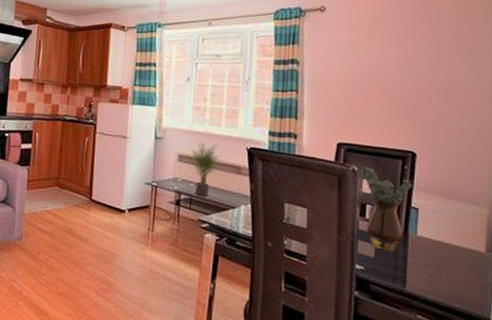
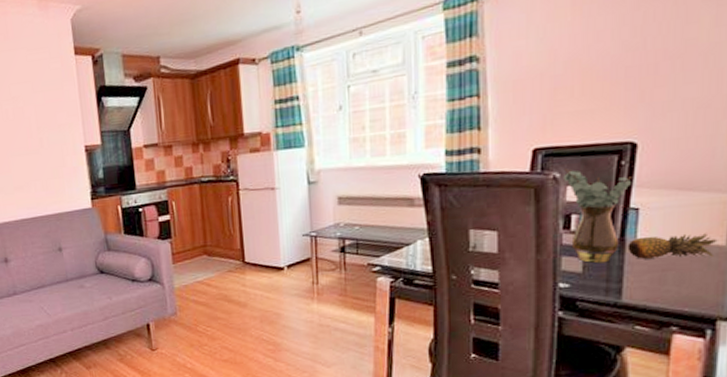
potted plant: present [186,142,222,197] -> none [347,175,389,239]
fruit: none [410,233,479,261] -> present [627,233,718,259]

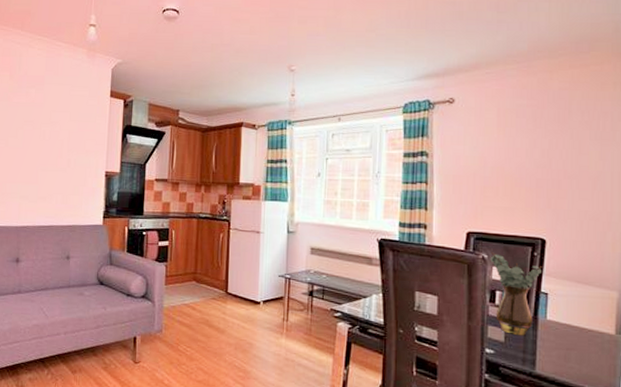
fruit: present [627,233,718,259] -> none [539,318,608,343]

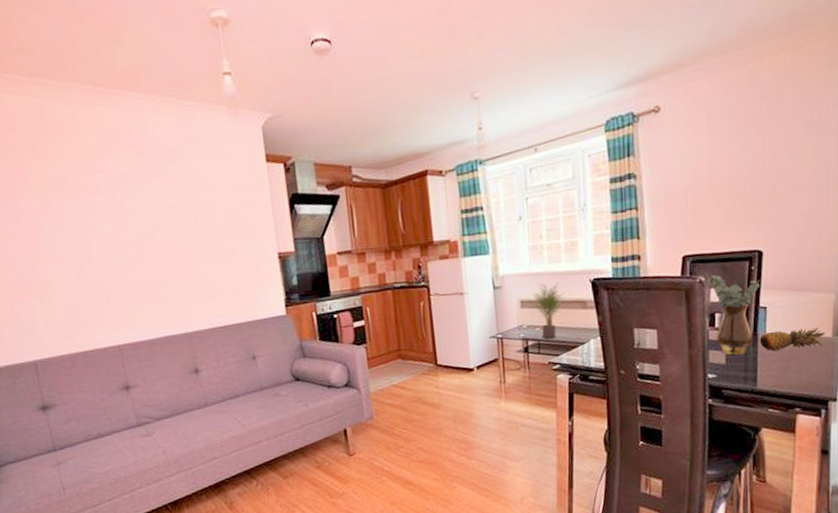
potted plant: none [318,235,353,288] -> present [528,280,565,339]
fruit: none [539,318,608,343] -> present [759,327,826,351]

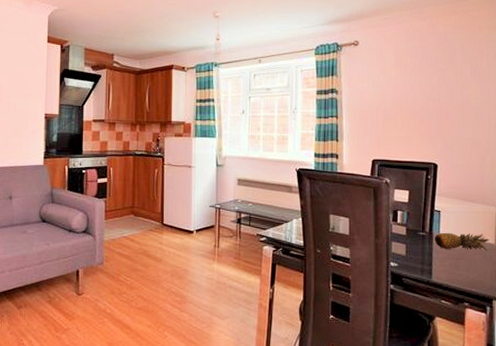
potted plant: present [528,280,565,339] -> none [244,166,275,215]
vase: present [707,273,761,356] -> none [392,177,436,250]

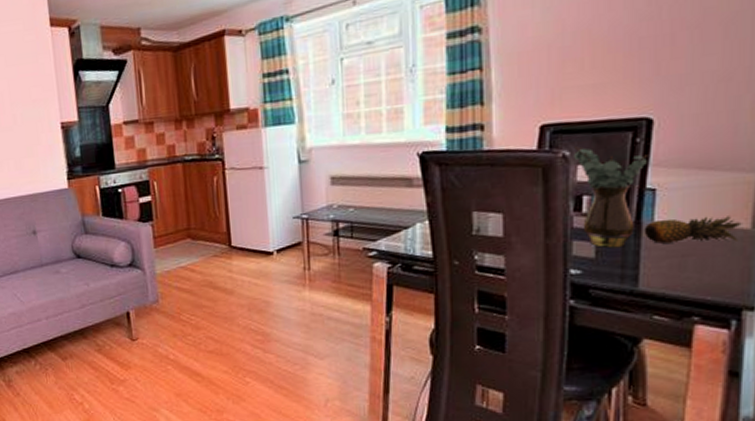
vase: none [392,177,436,250] -> present [573,146,649,248]

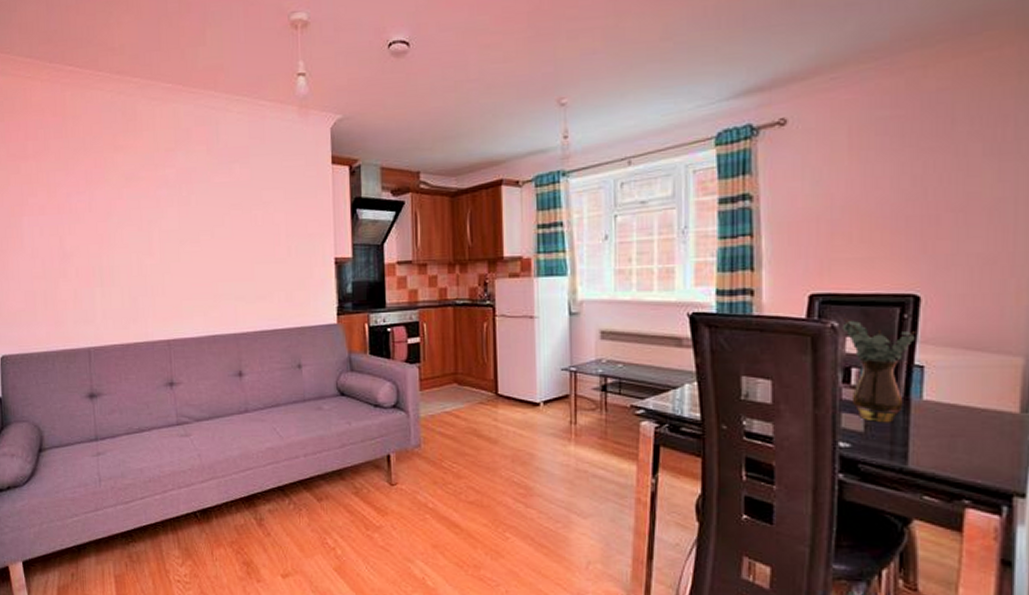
fruit: present [644,216,742,244] -> none [912,397,1010,425]

